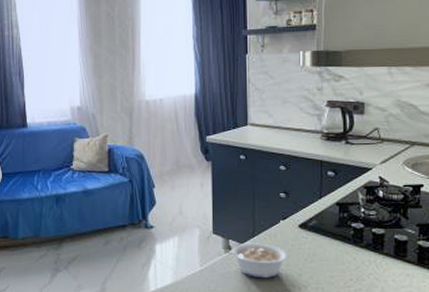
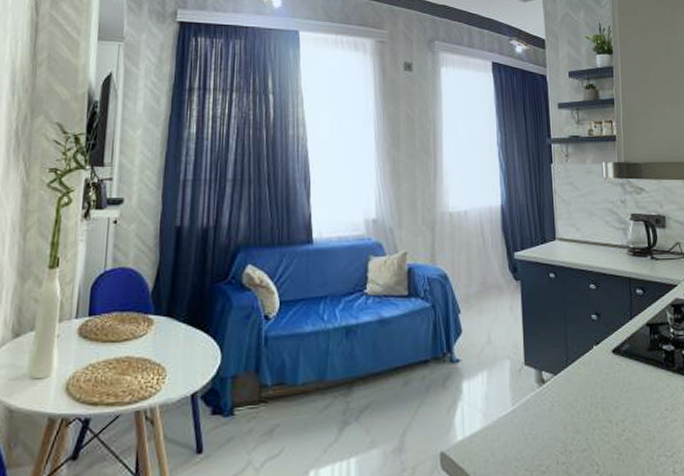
legume: present [222,242,287,279] -> none [535,373,603,416]

